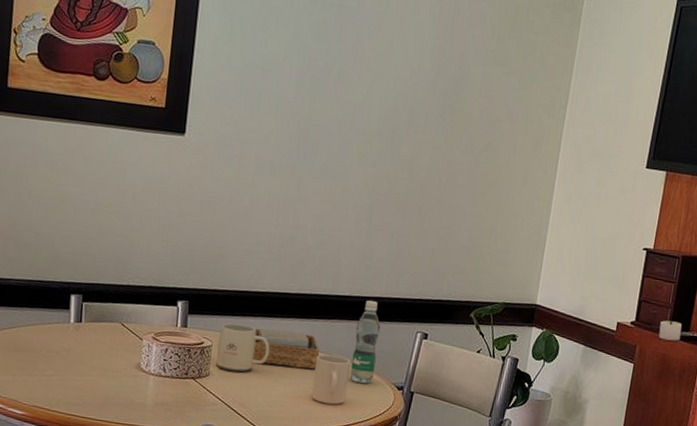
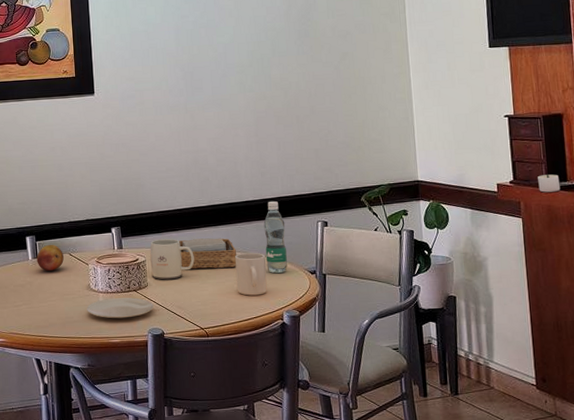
fruit: none [79,308,114,341] -> present [36,244,64,272]
plate: none [131,383,212,409] -> present [87,297,154,319]

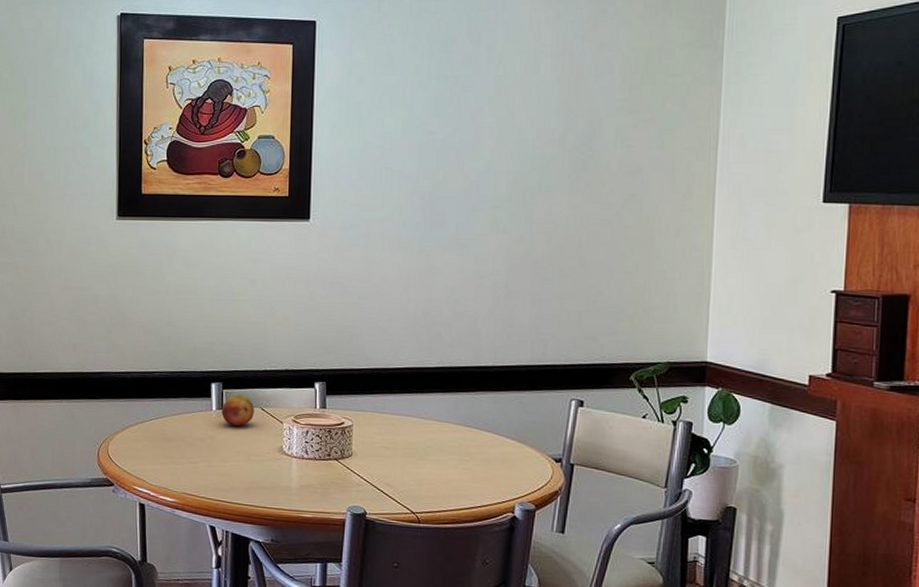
plate: present [87,297,154,319] -> none [276,465,357,491]
mug: present [150,238,195,280] -> none [358,401,413,452]
napkin holder: present [179,238,236,269] -> none [396,405,465,444]
cup: present [234,252,268,296] -> none [460,428,501,481]
bottle: present [263,201,288,274] -> none [501,370,530,458]
candle: present [538,173,561,193] -> none [864,369,894,393]

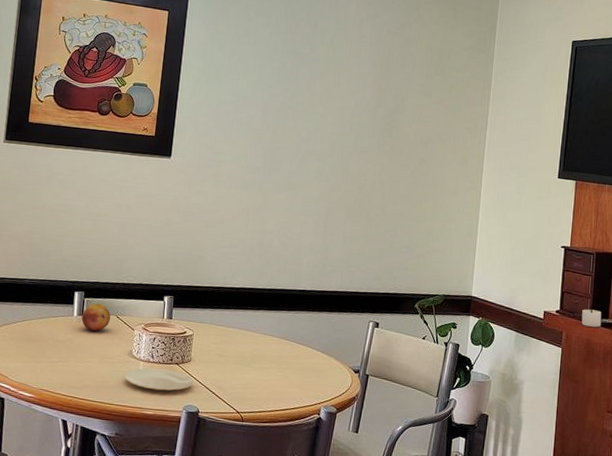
plate: none [276,465,357,491] -> present [124,368,194,391]
candle: none [864,369,894,393] -> present [581,308,602,328]

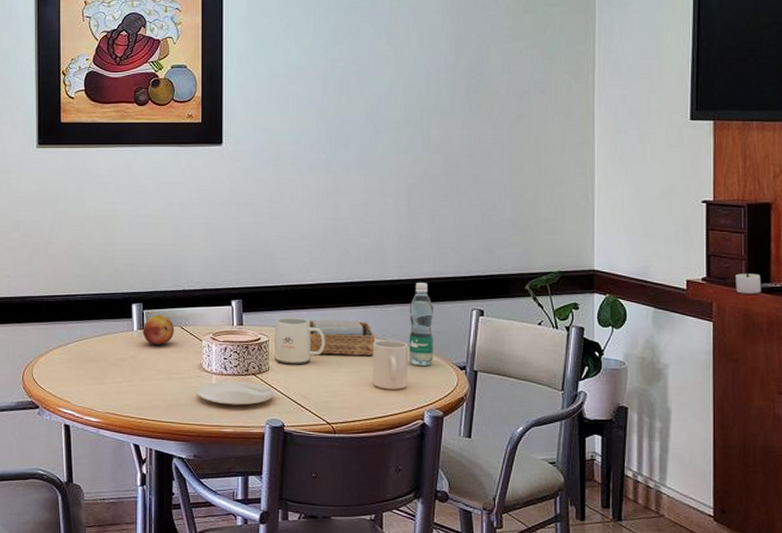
mug: none [197,314,243,359] -> present [274,317,325,365]
napkin holder: none [229,320,285,355] -> present [309,320,374,355]
cup: none [279,341,313,387] -> present [372,339,409,390]
bottle: none [312,294,338,368] -> present [409,283,434,367]

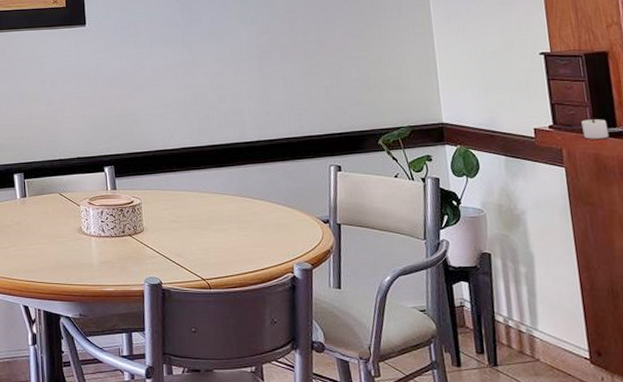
fruit: present [142,314,174,346] -> none [25,182,54,212]
plate: present [197,381,274,405] -> none [78,242,150,265]
mug: present [274,317,325,365] -> none [145,180,195,225]
napkin holder: present [309,320,374,355] -> none [177,180,240,214]
cup: present [372,339,409,390] -> none [238,197,276,245]
bottle: present [409,283,434,367] -> none [270,142,297,222]

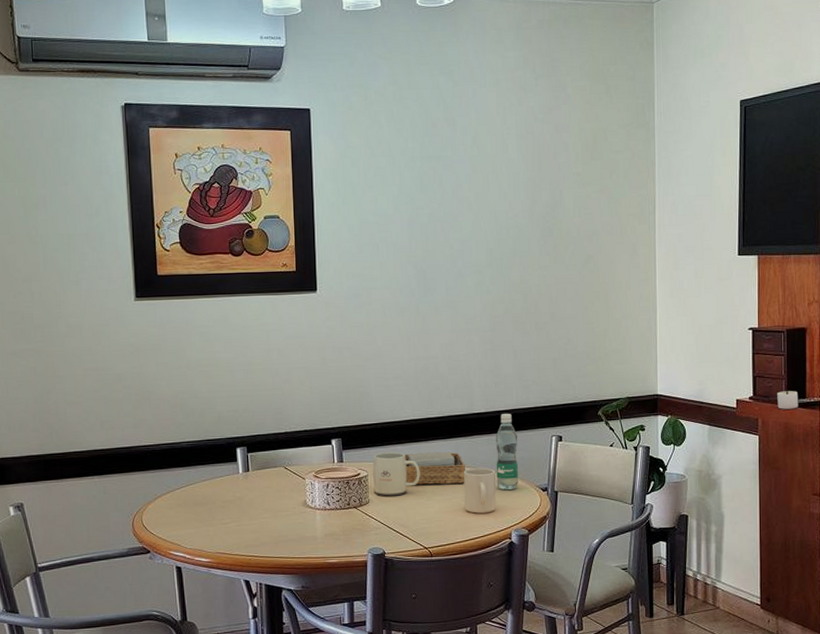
mug: none [145,180,195,225] -> present [373,451,420,497]
napkin holder: none [177,180,240,214] -> present [405,452,465,485]
cup: none [238,197,276,245] -> present [463,467,497,514]
bottle: none [270,142,297,222] -> present [495,414,518,491]

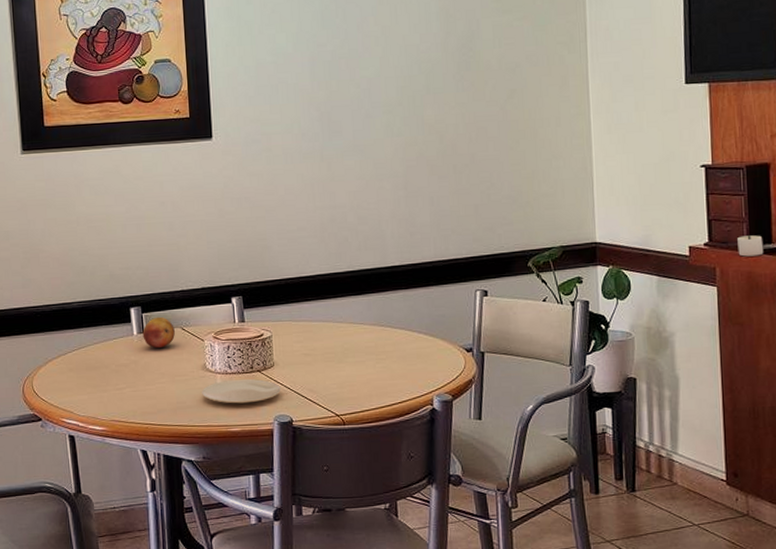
fruit: none [248,456,278,486] -> present [142,316,175,349]
plate: none [302,514,375,538] -> present [202,378,281,404]
mug: present [373,451,420,497] -> none [277,310,330,359]
napkin holder: present [405,452,465,485] -> none [312,309,379,346]
cup: present [463,467,497,514] -> none [377,326,416,377]
bottle: present [495,414,518,491] -> none [412,266,439,352]

